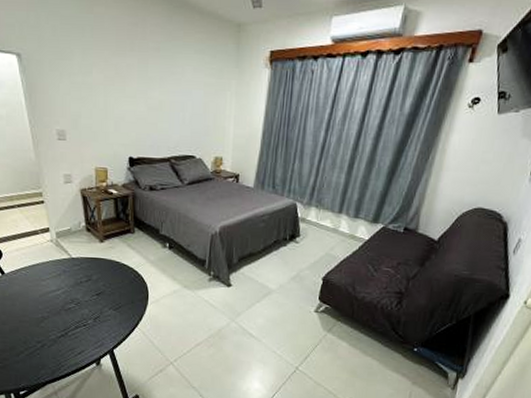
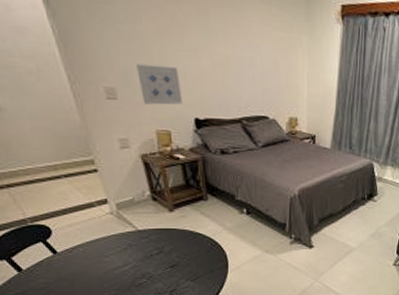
wall art: none [84,109,120,145] -> present [136,64,183,105]

